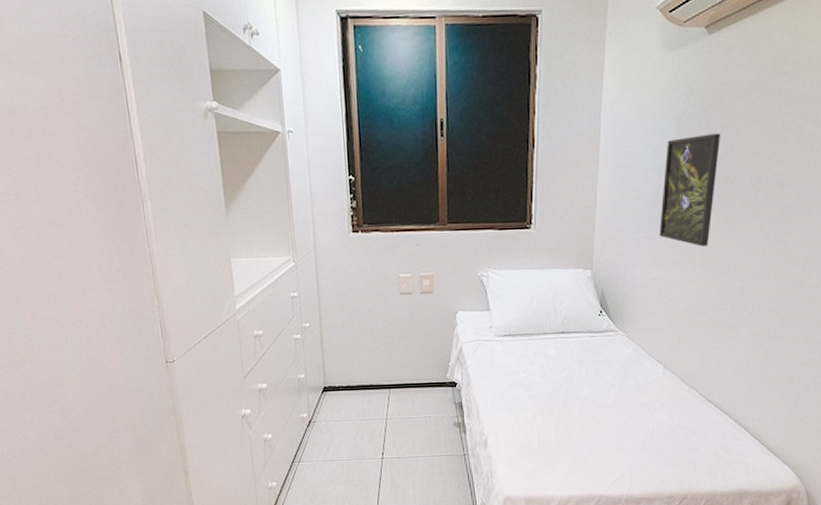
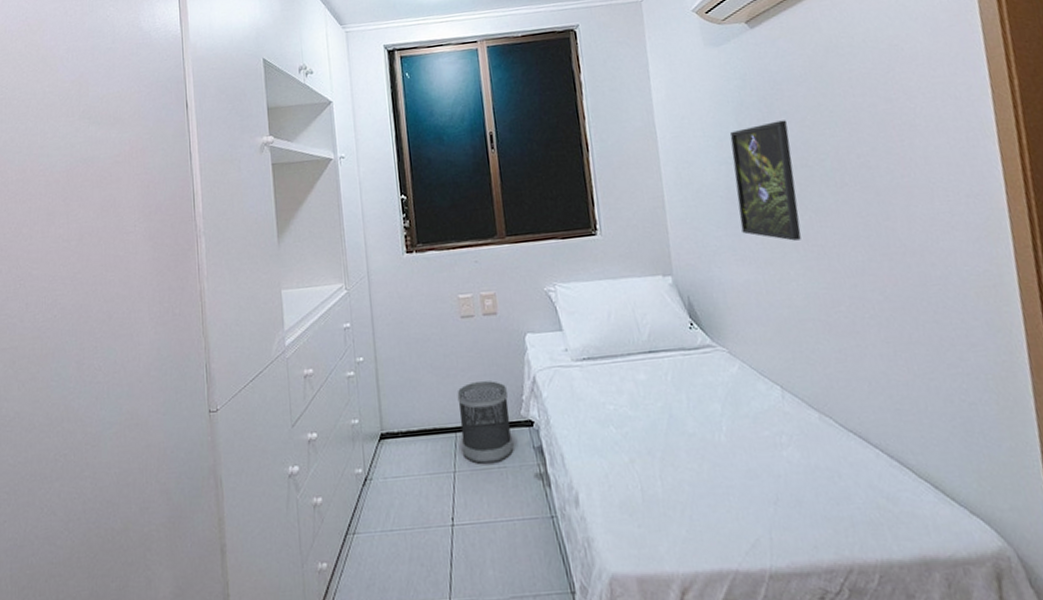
wastebasket: none [392,349,438,414] -> present [457,381,514,464]

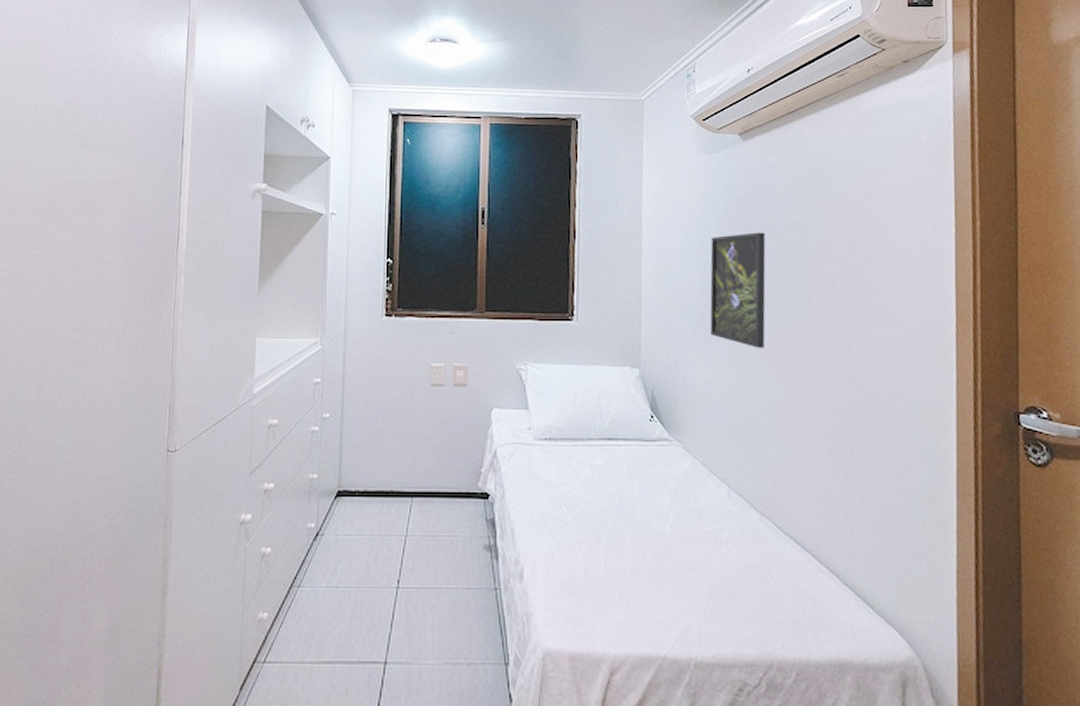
wastebasket: present [457,381,514,464] -> none [416,450,468,530]

